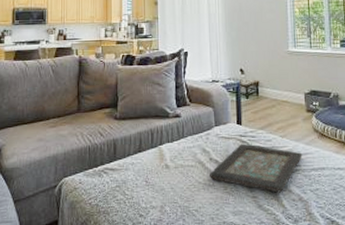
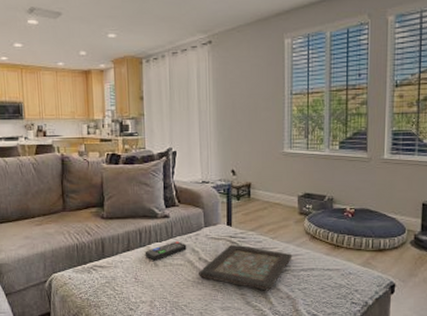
remote control: none [156,141,198,162] -> present [145,241,187,261]

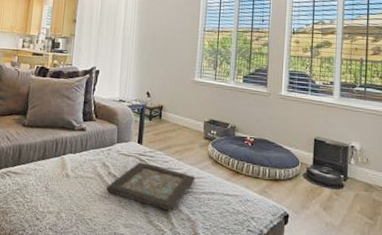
remote control: present [145,241,187,261] -> none [58,154,99,172]

